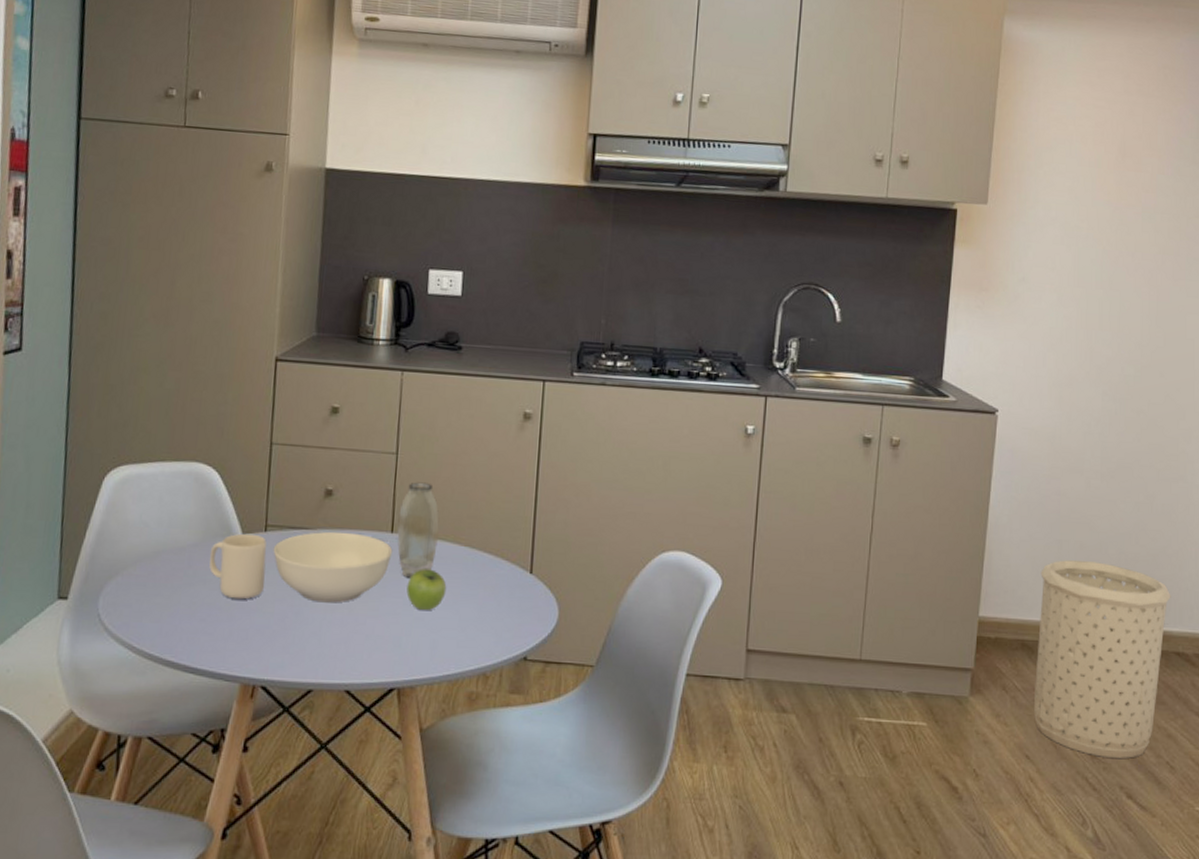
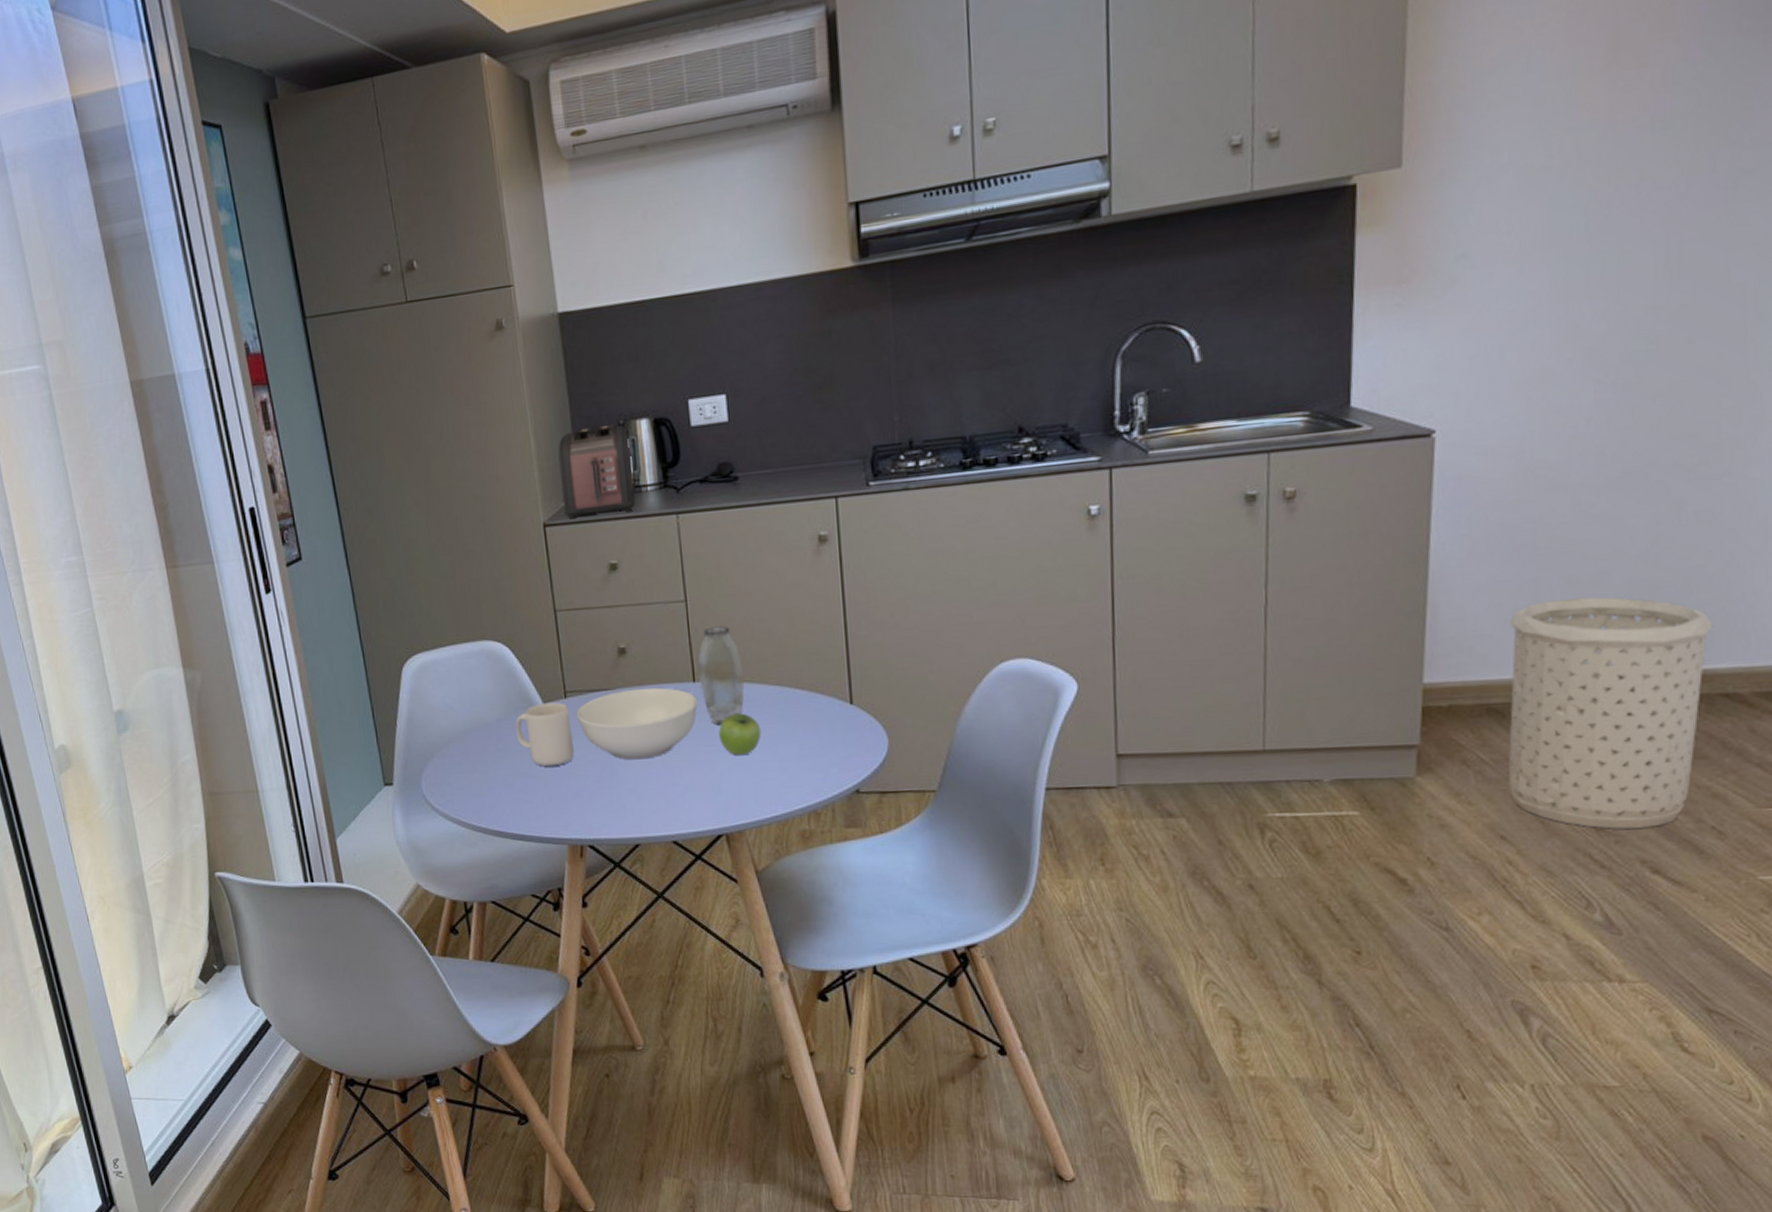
toaster: none [298,274,371,361] -> present [558,422,636,519]

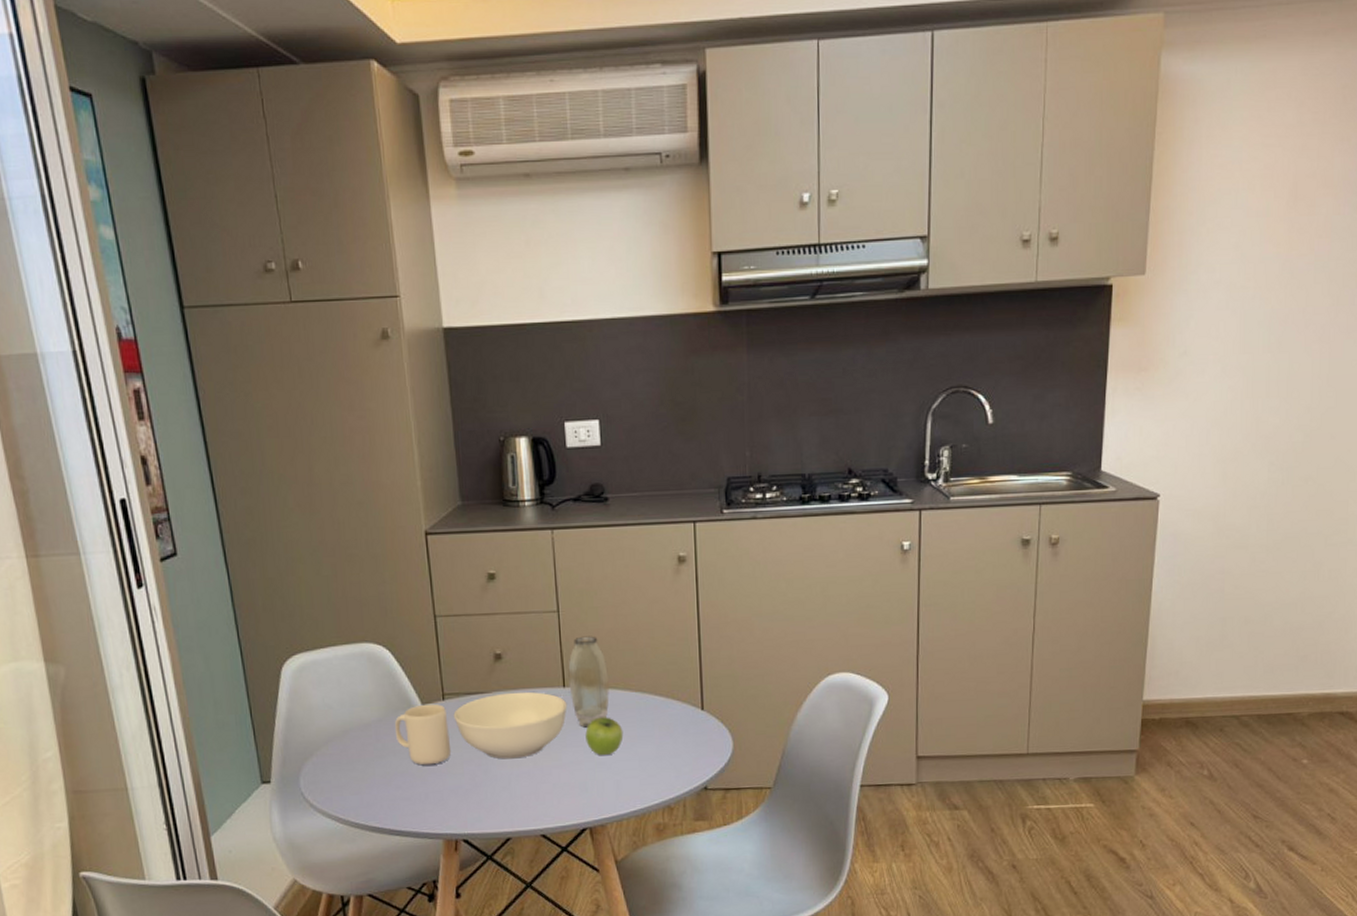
toaster: present [558,422,636,519] -> none [440,438,514,529]
laundry basket: present [1507,597,1714,830] -> none [1197,634,1336,817]

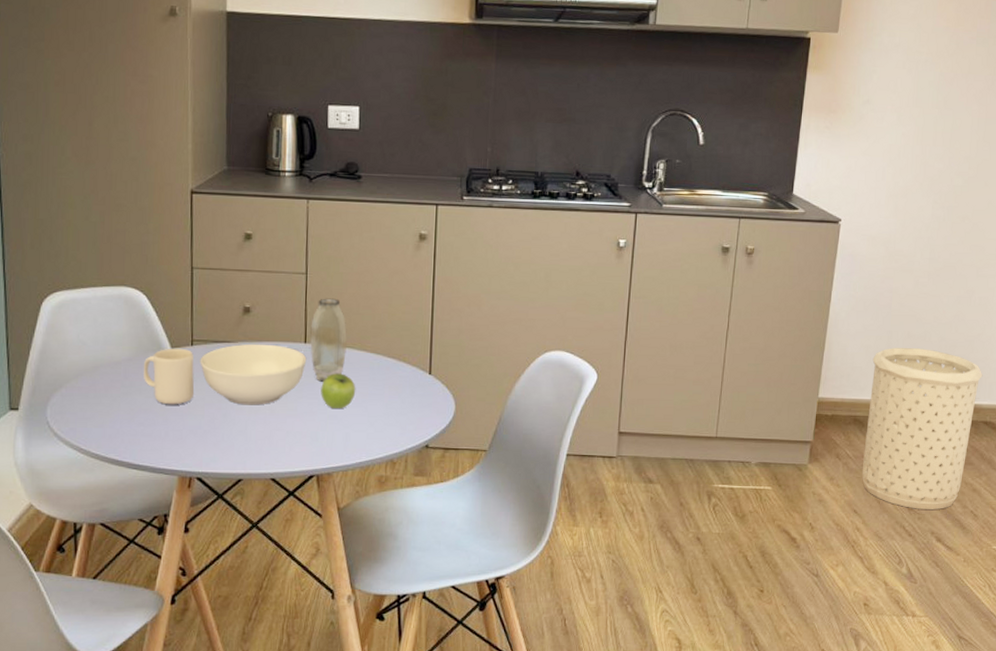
laundry basket: none [1197,634,1336,817] -> present [862,348,983,511]

